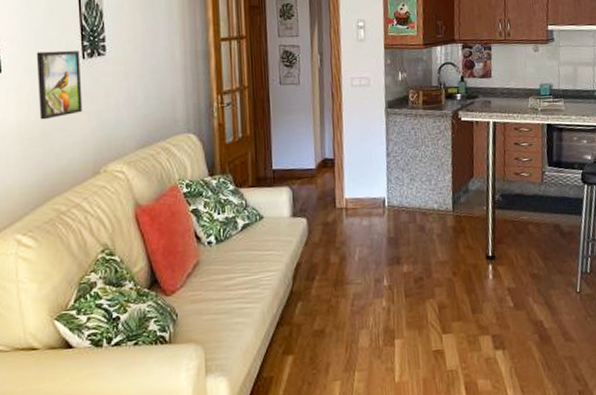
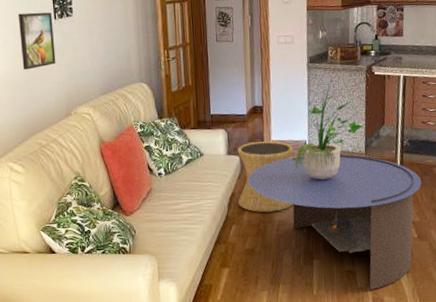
side table: none [304,199,370,285] -> present [238,141,293,213]
coffee table: none [316,212,517,372] -> present [248,154,422,290]
potted plant: none [371,127,451,244] -> present [294,80,364,180]

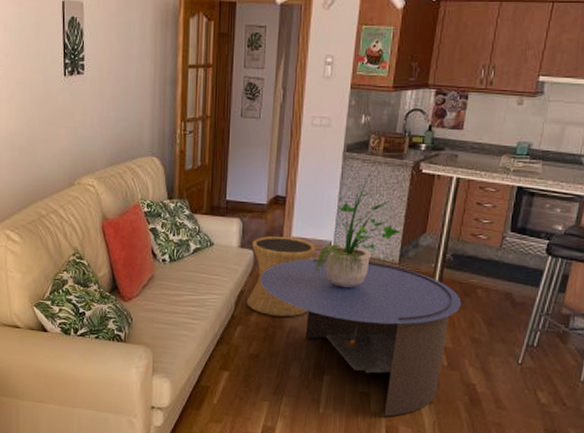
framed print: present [18,12,56,70] -> none [25,66,63,131]

